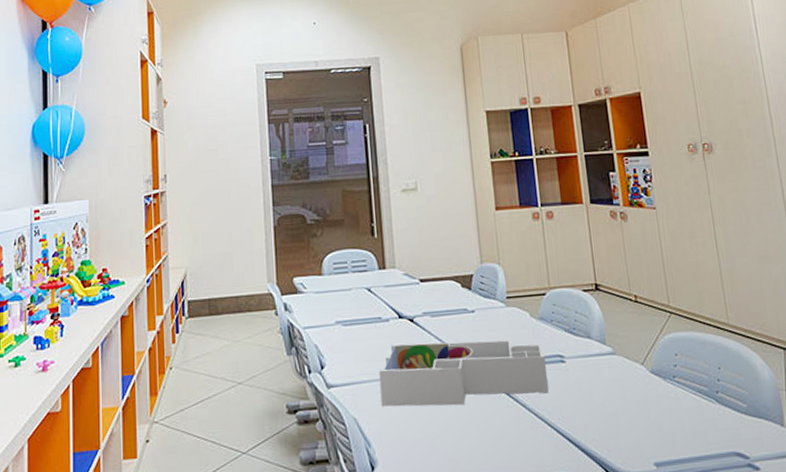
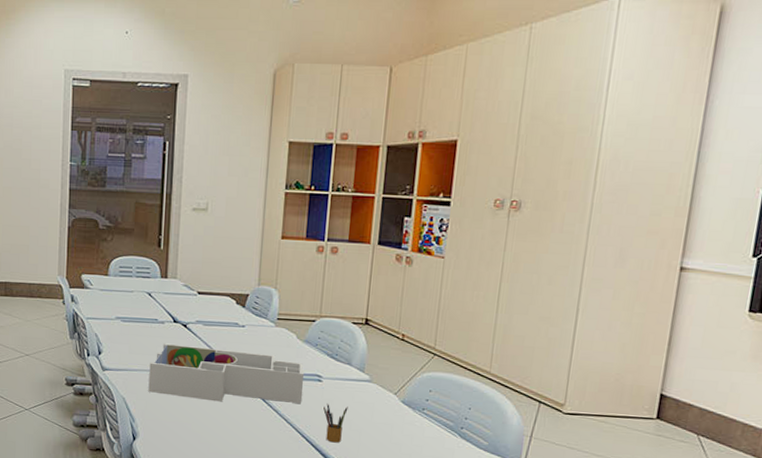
pencil box: none [573,387,599,434] -> present [323,403,348,443]

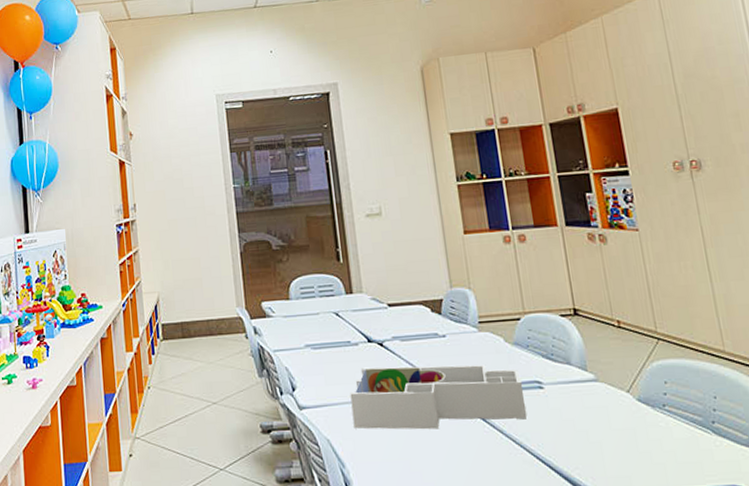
pencil box: present [323,403,348,443] -> none [552,414,582,461]

